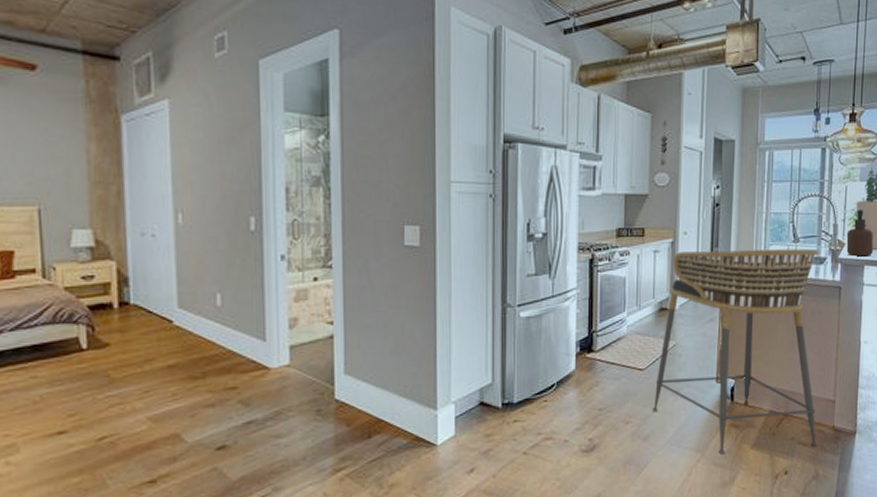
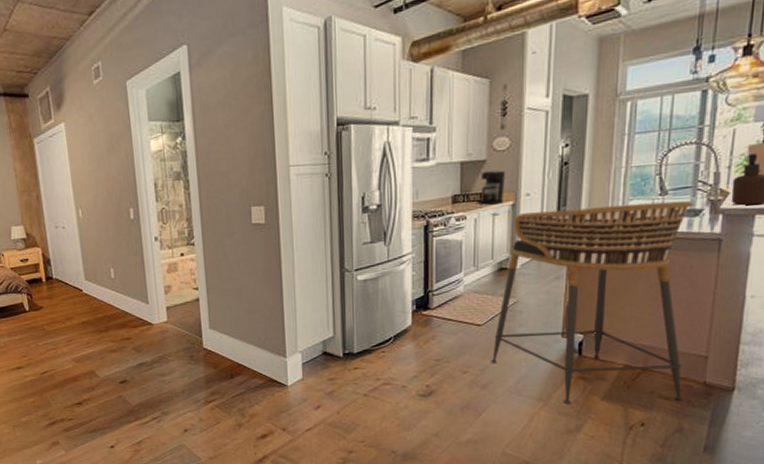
coffee maker: none [640,206,665,241] -> present [477,170,505,205]

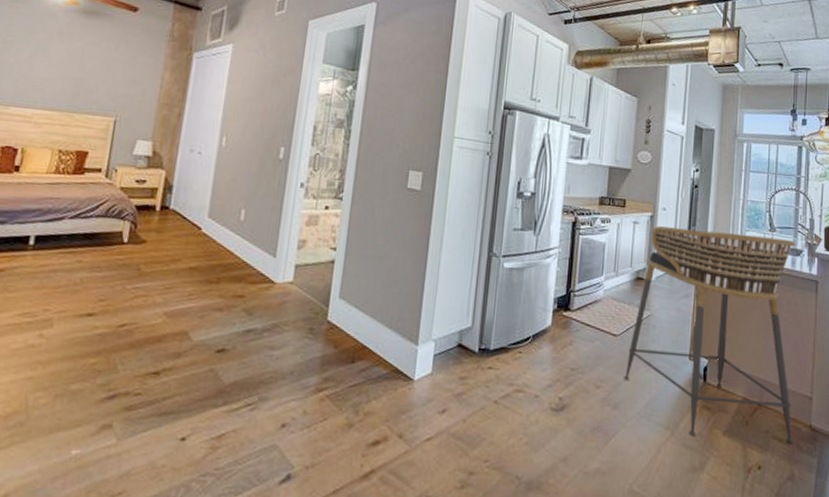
coffee maker: present [477,170,505,205] -> none [621,180,646,213]

